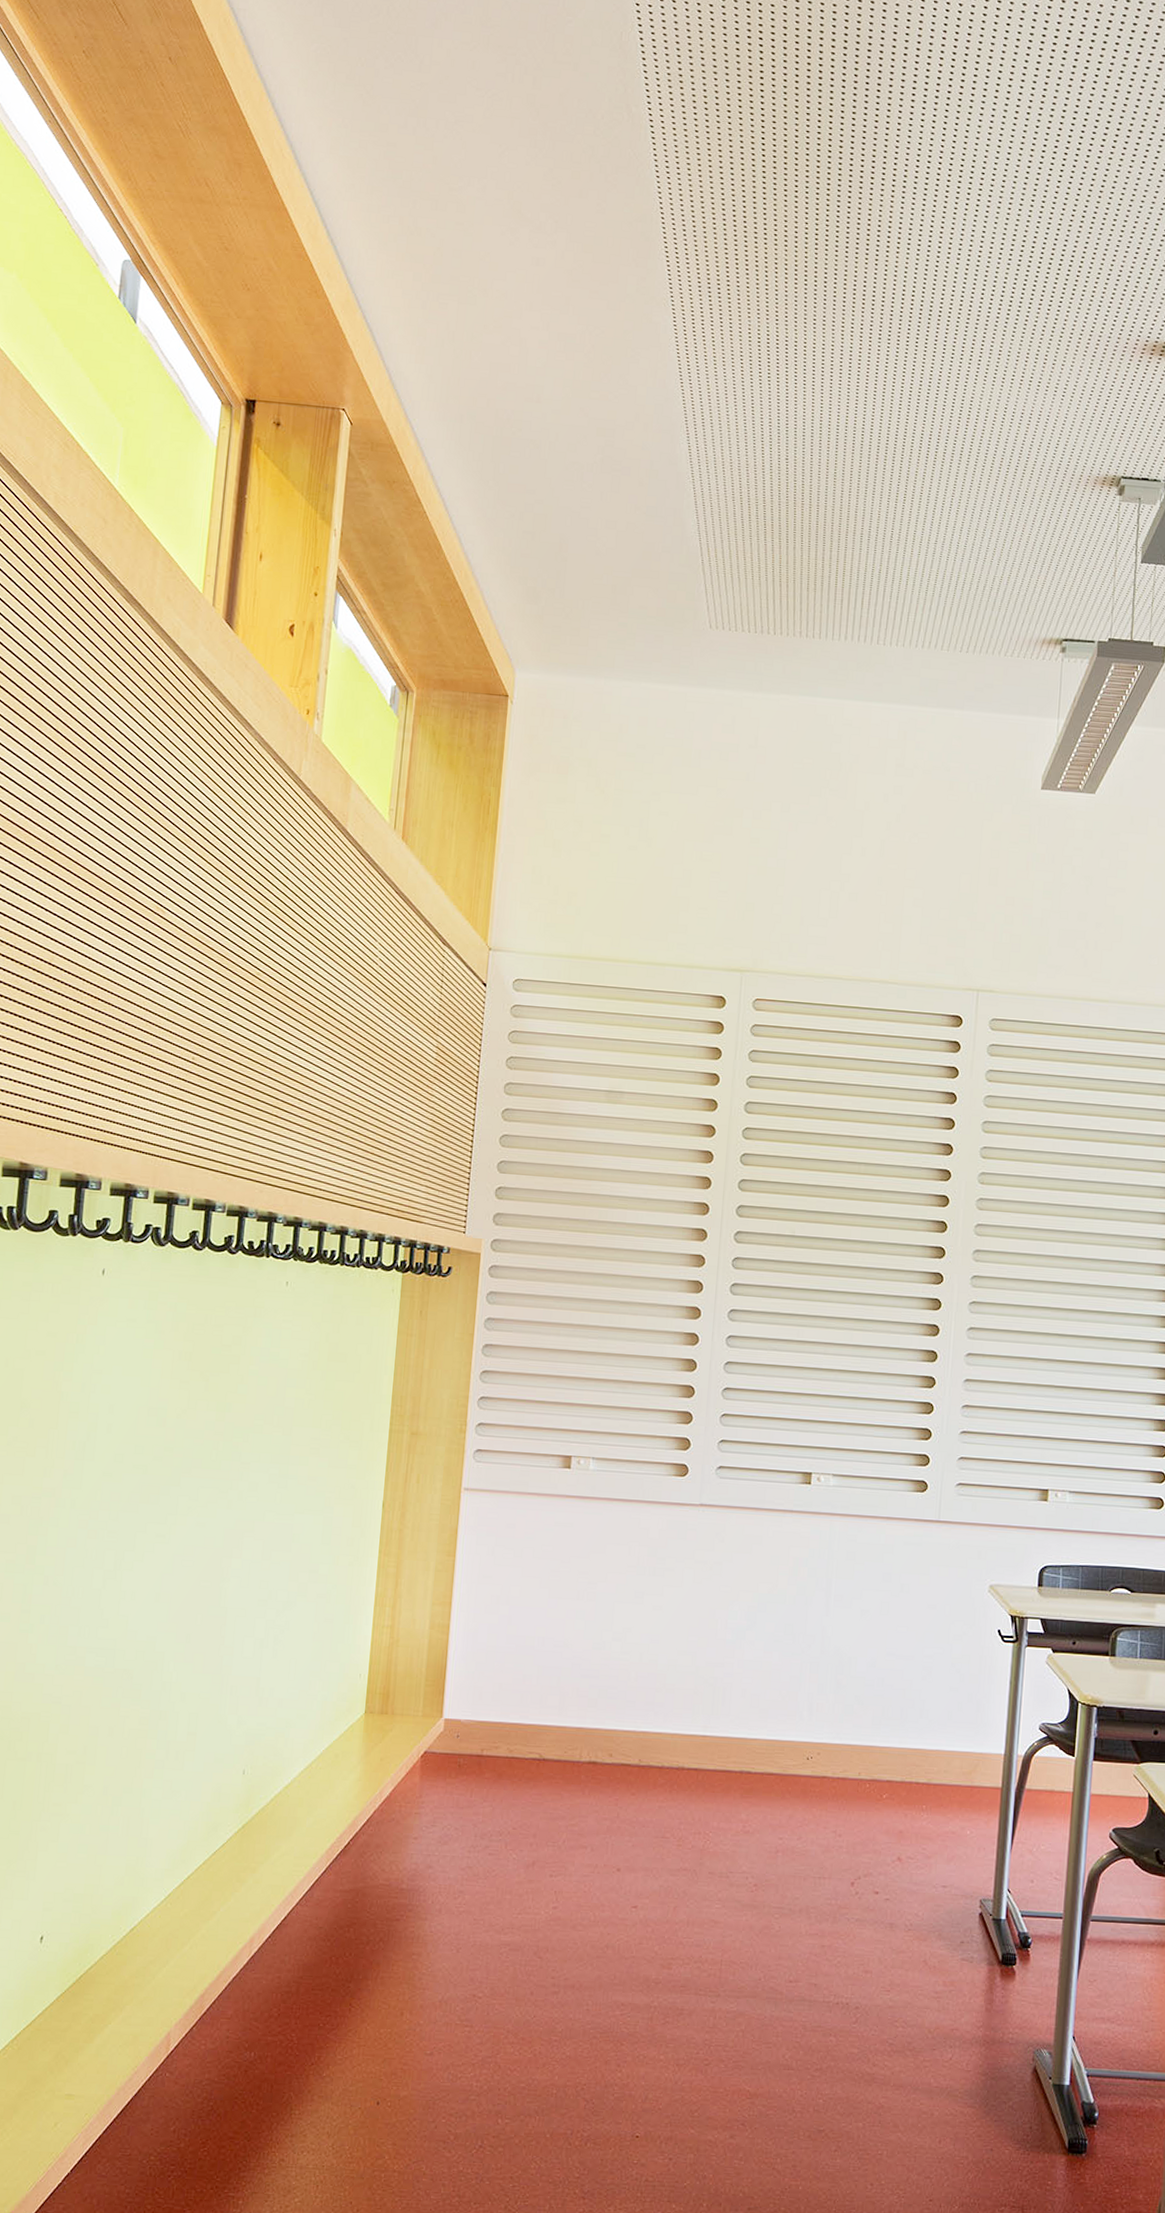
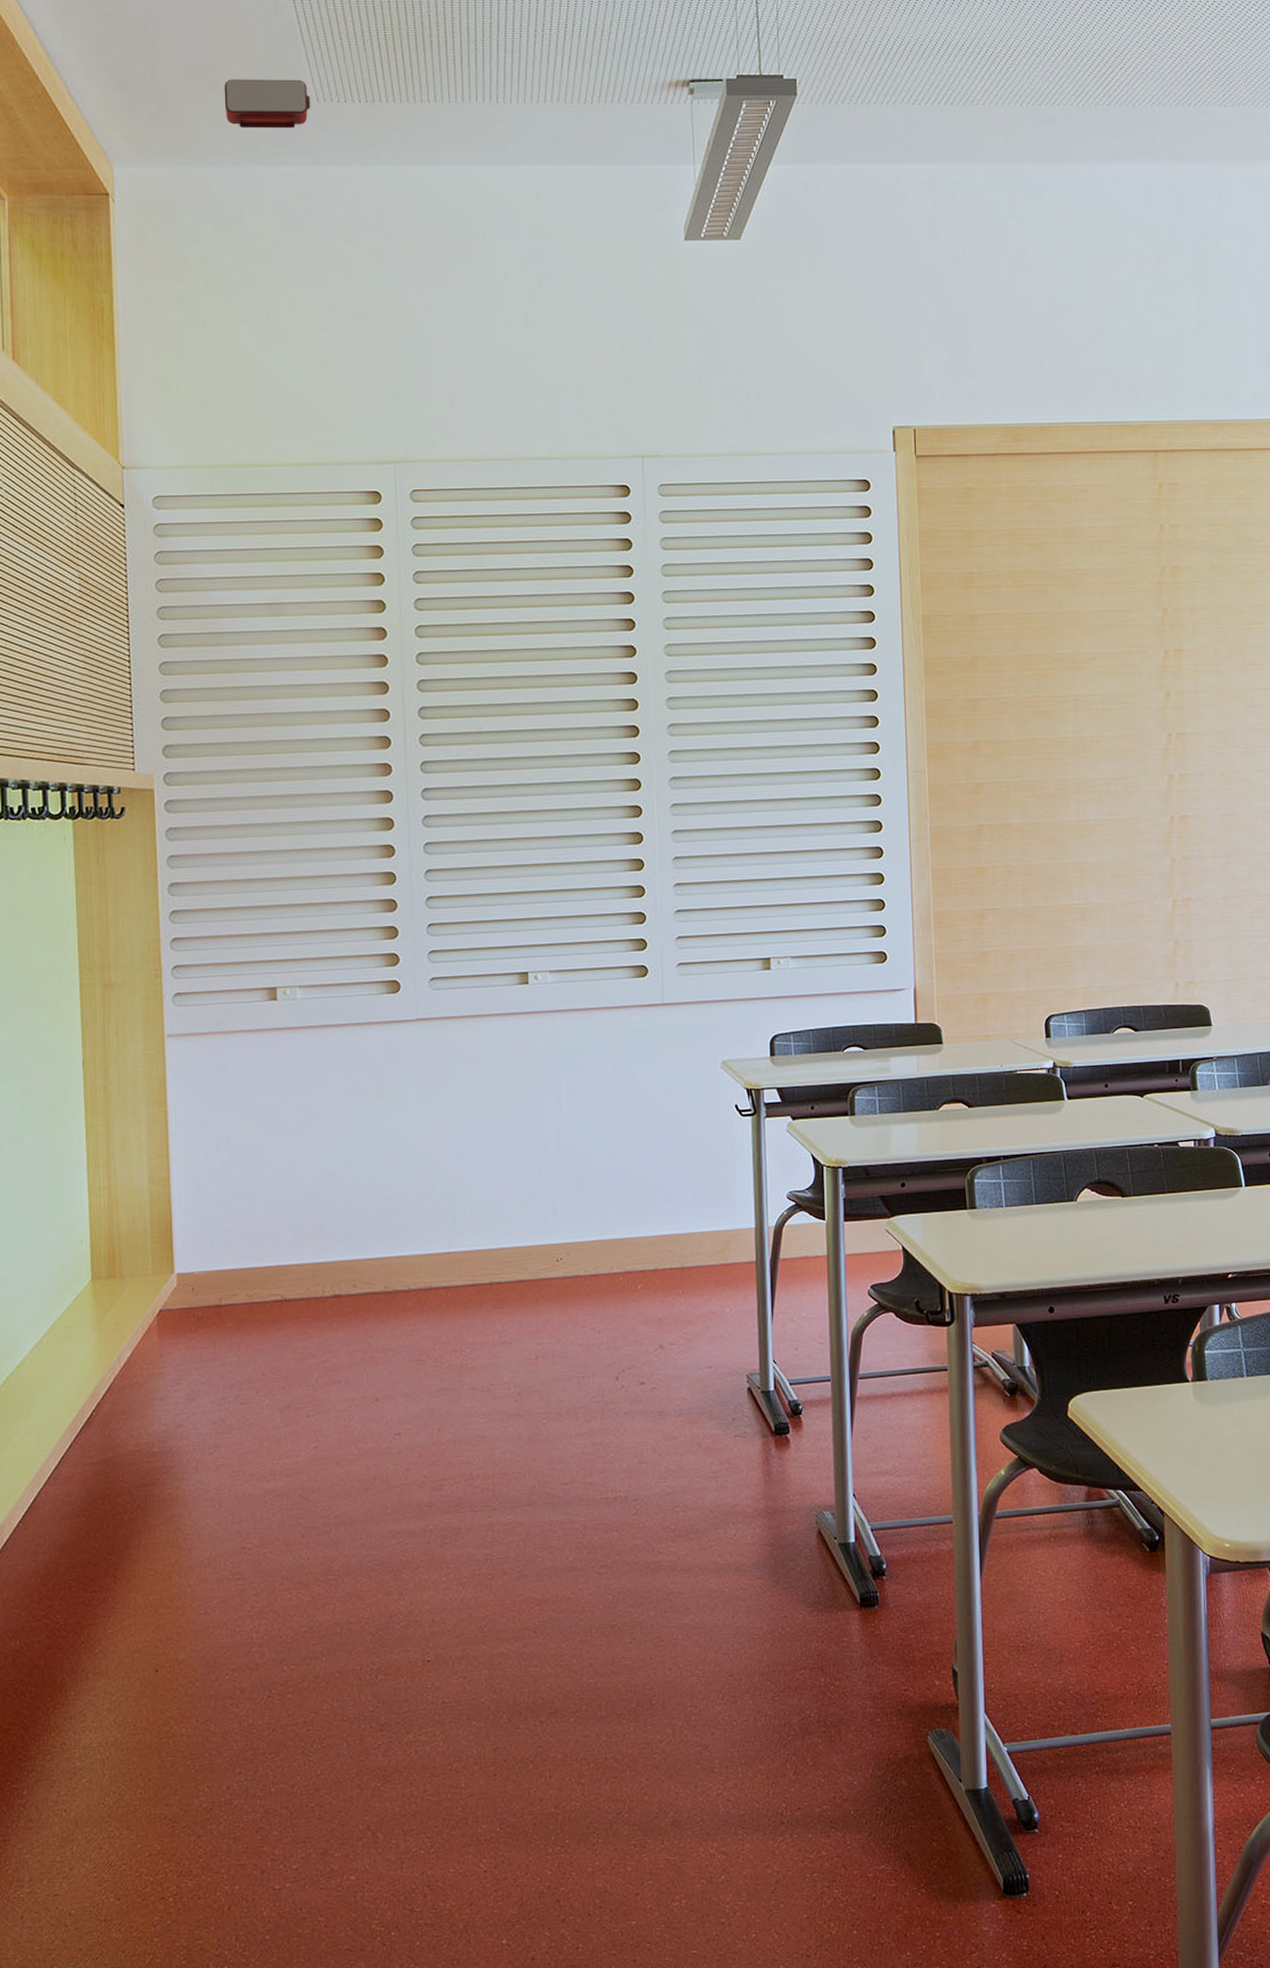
projector: none [624,600,704,651] -> present [224,79,311,129]

